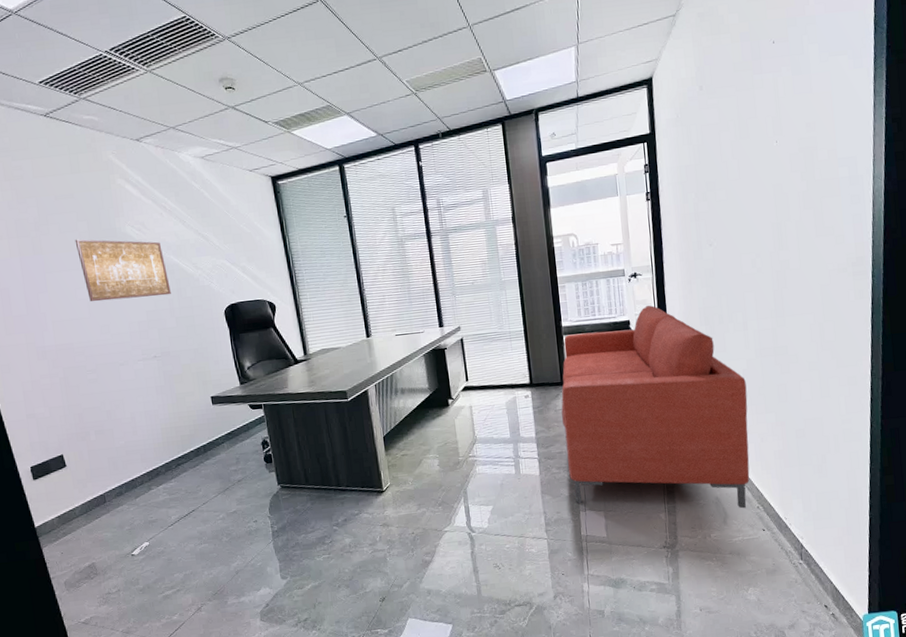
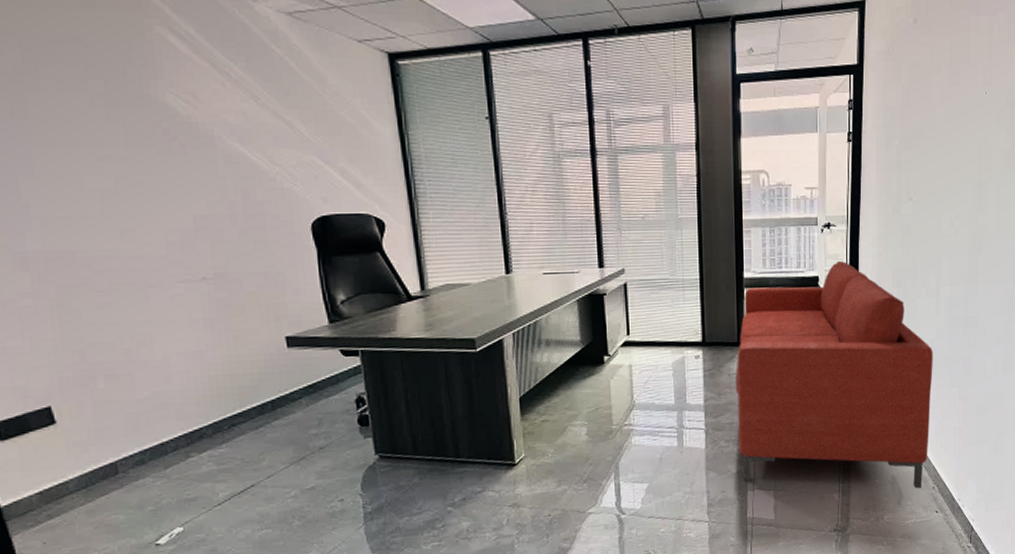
wall art: present [75,239,171,302] -> none [82,103,233,196]

